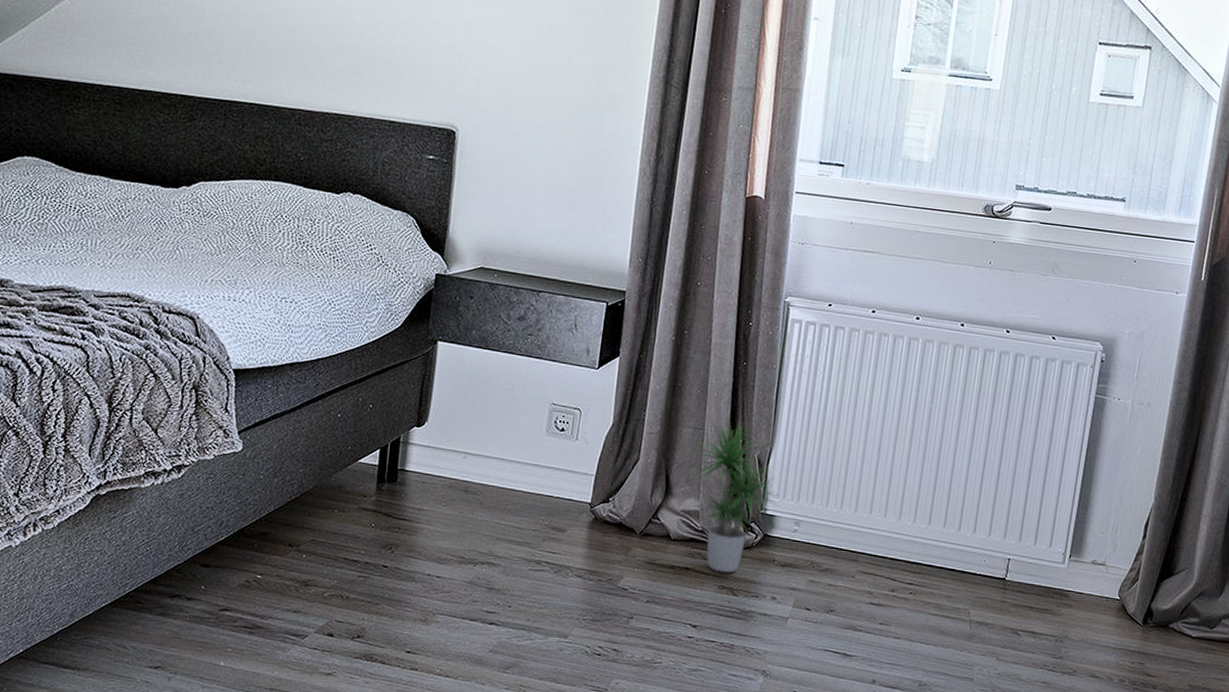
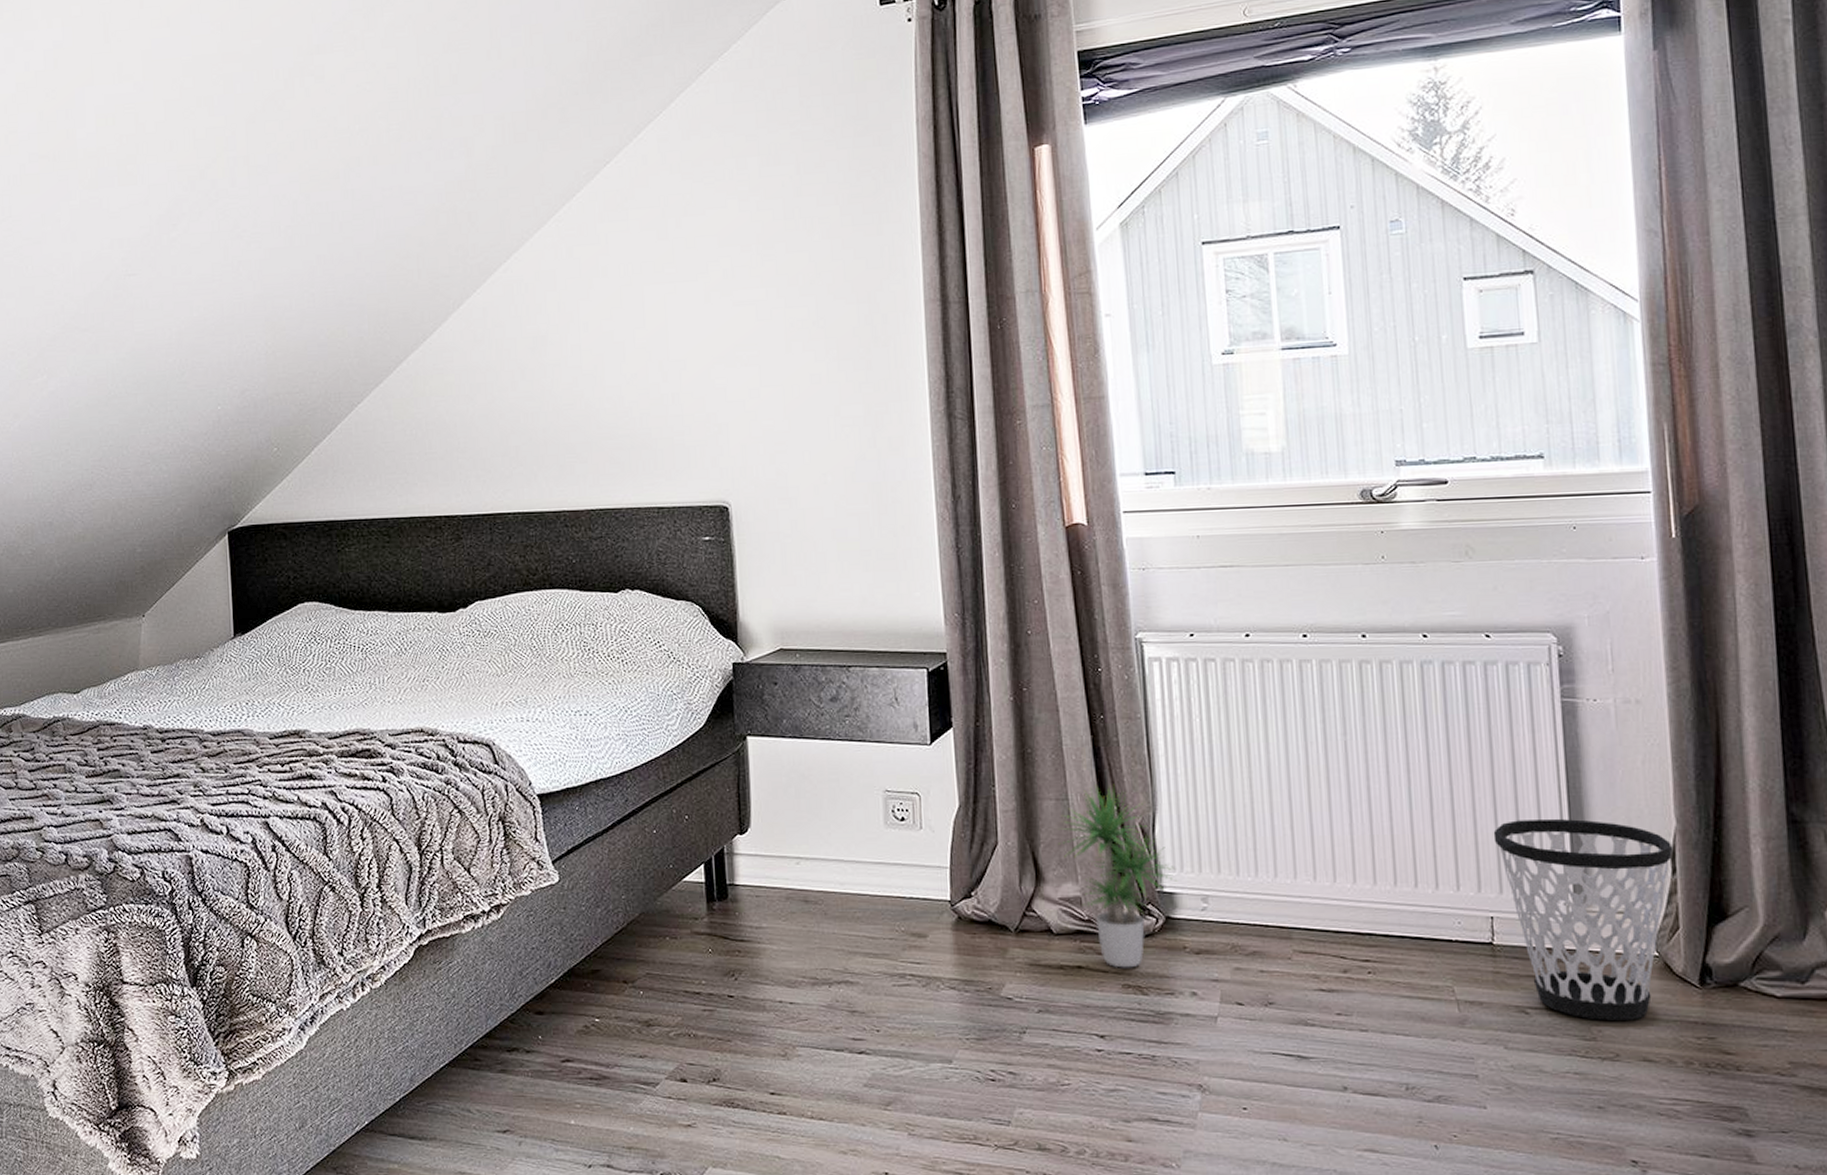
wastebasket: none [1023,486,1148,646] -> present [1493,819,1674,1020]

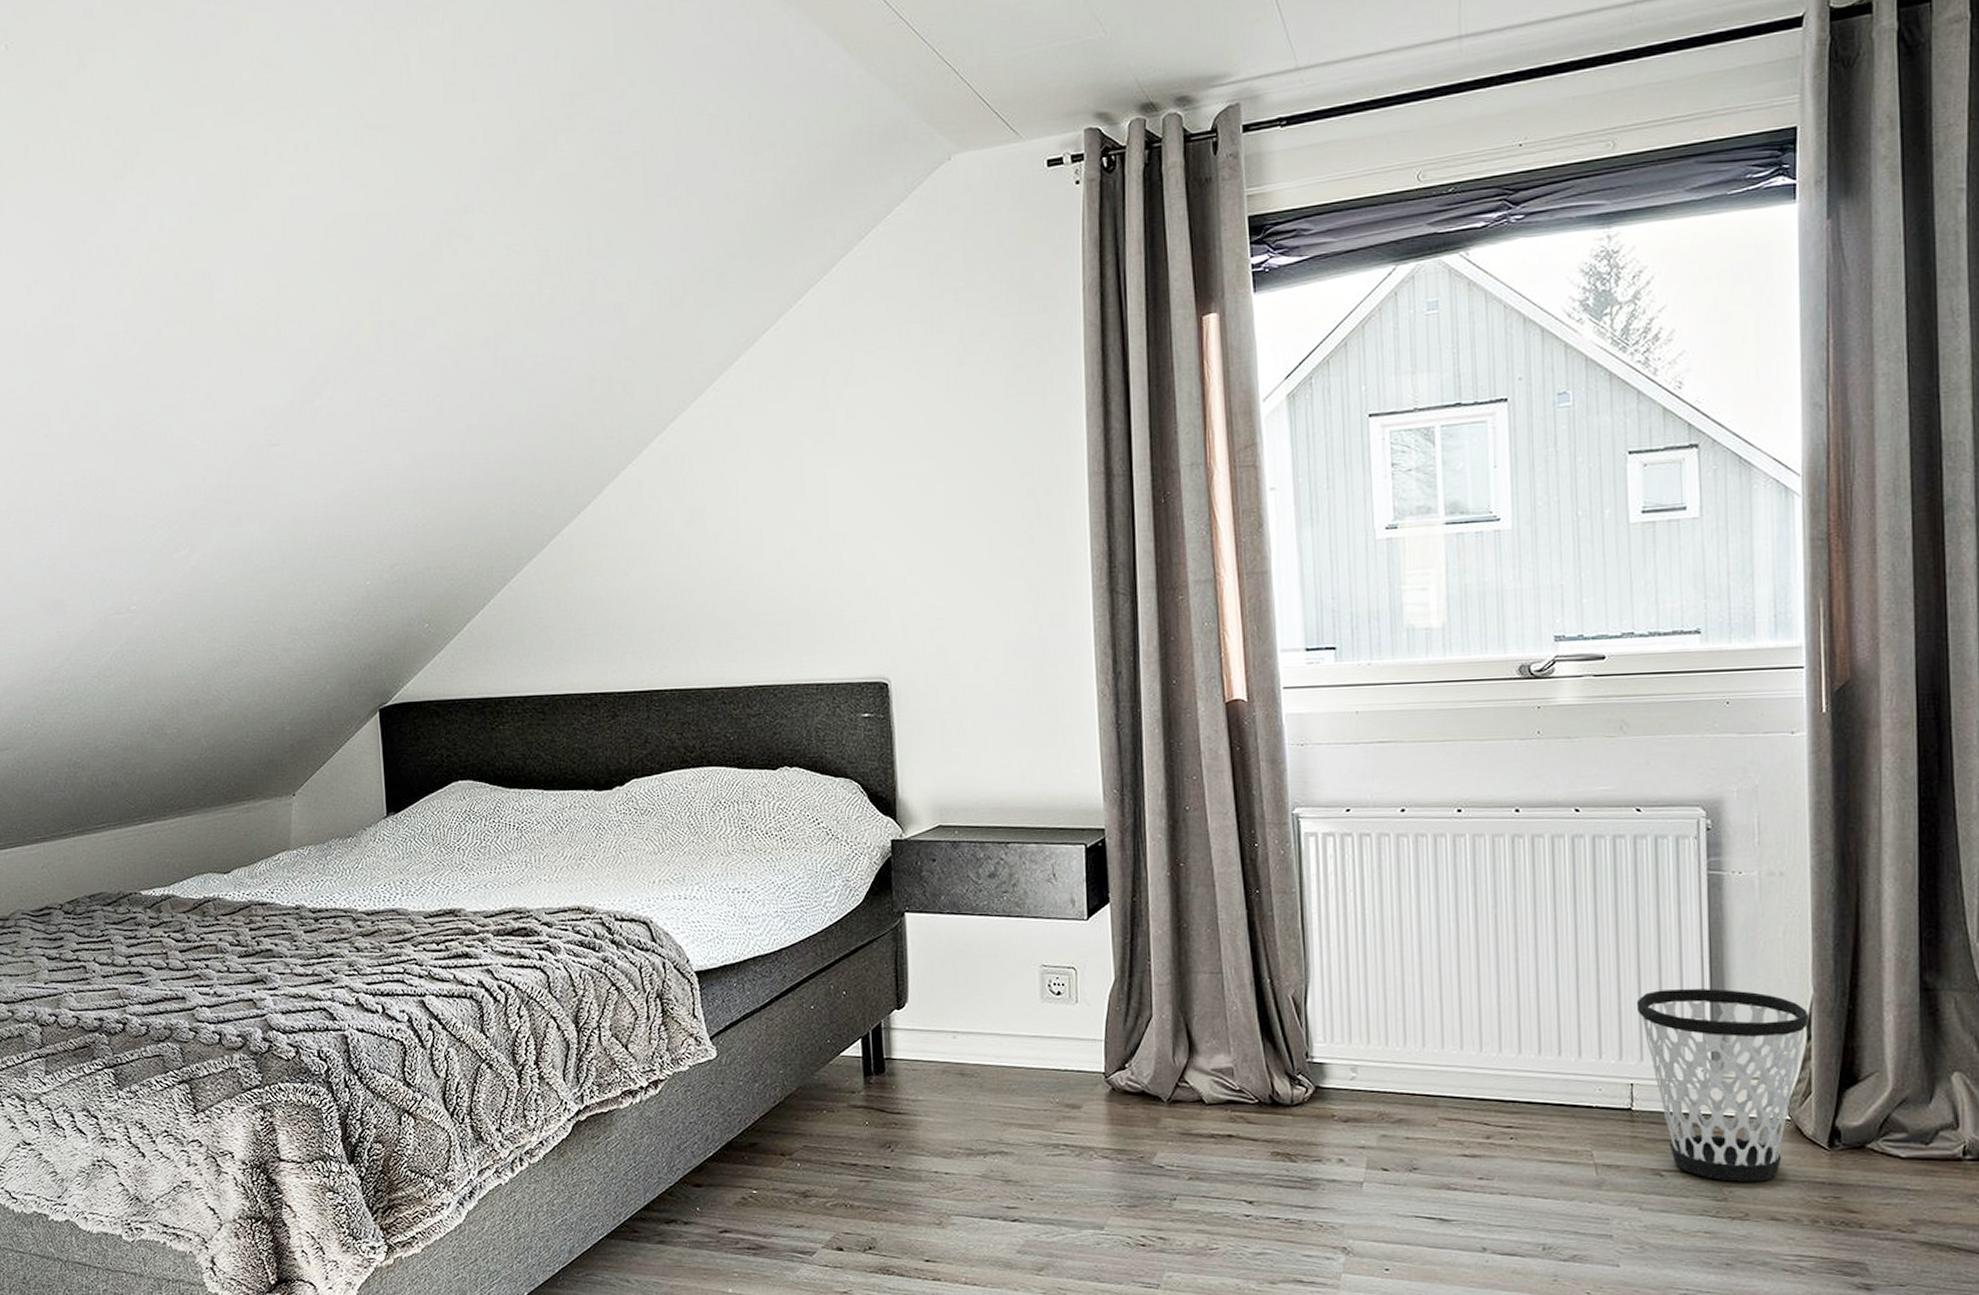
potted plant: present [1059,784,1177,968] -> none [1212,957,1327,1136]

